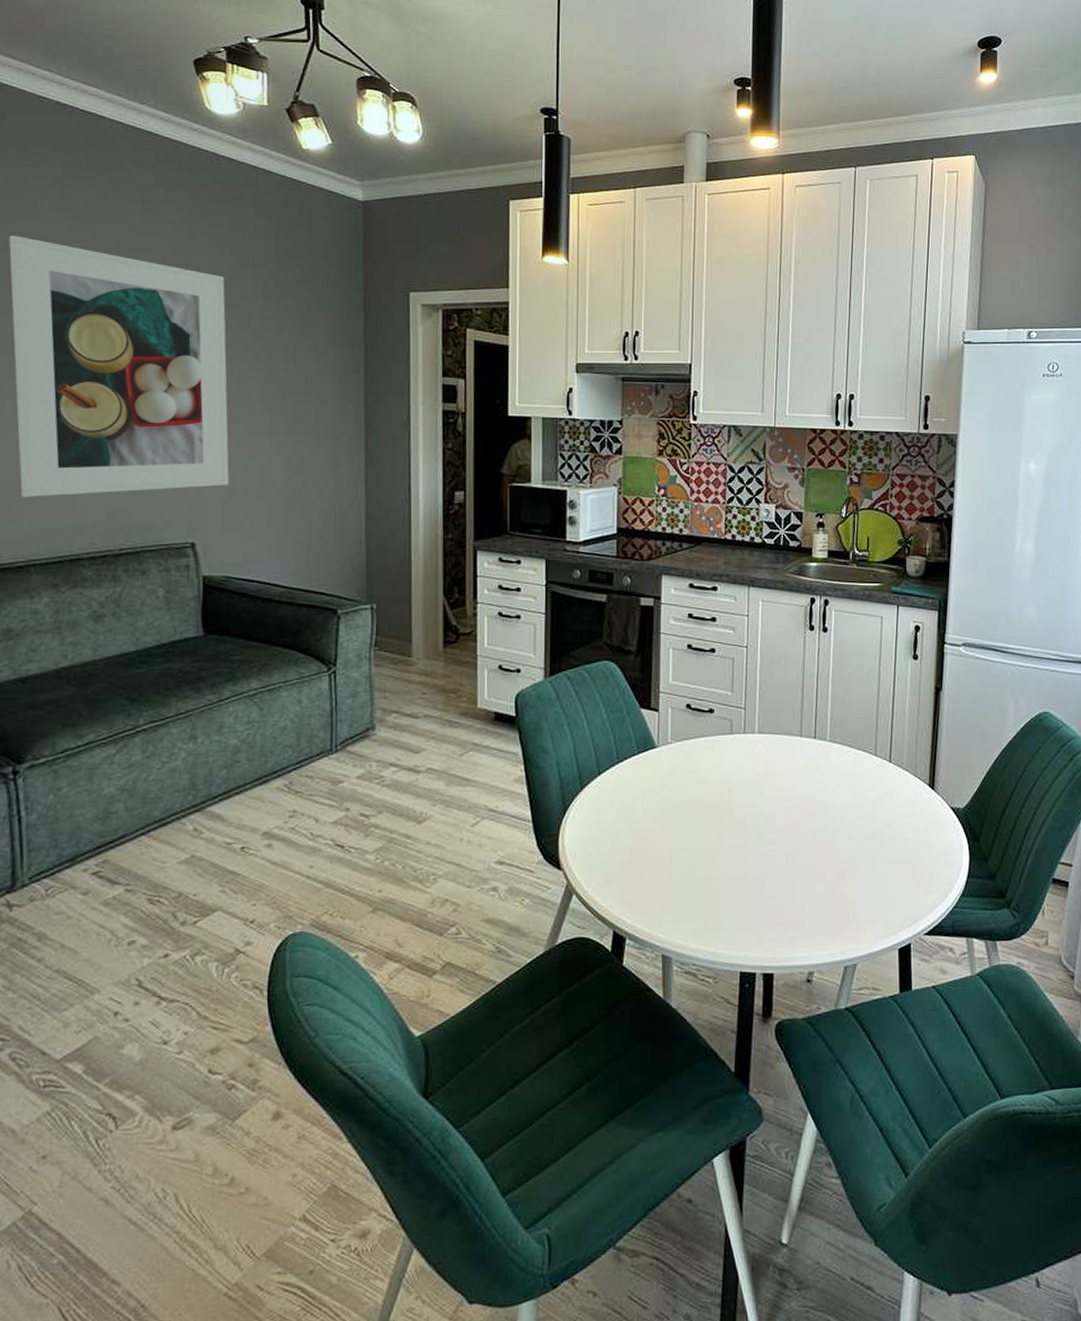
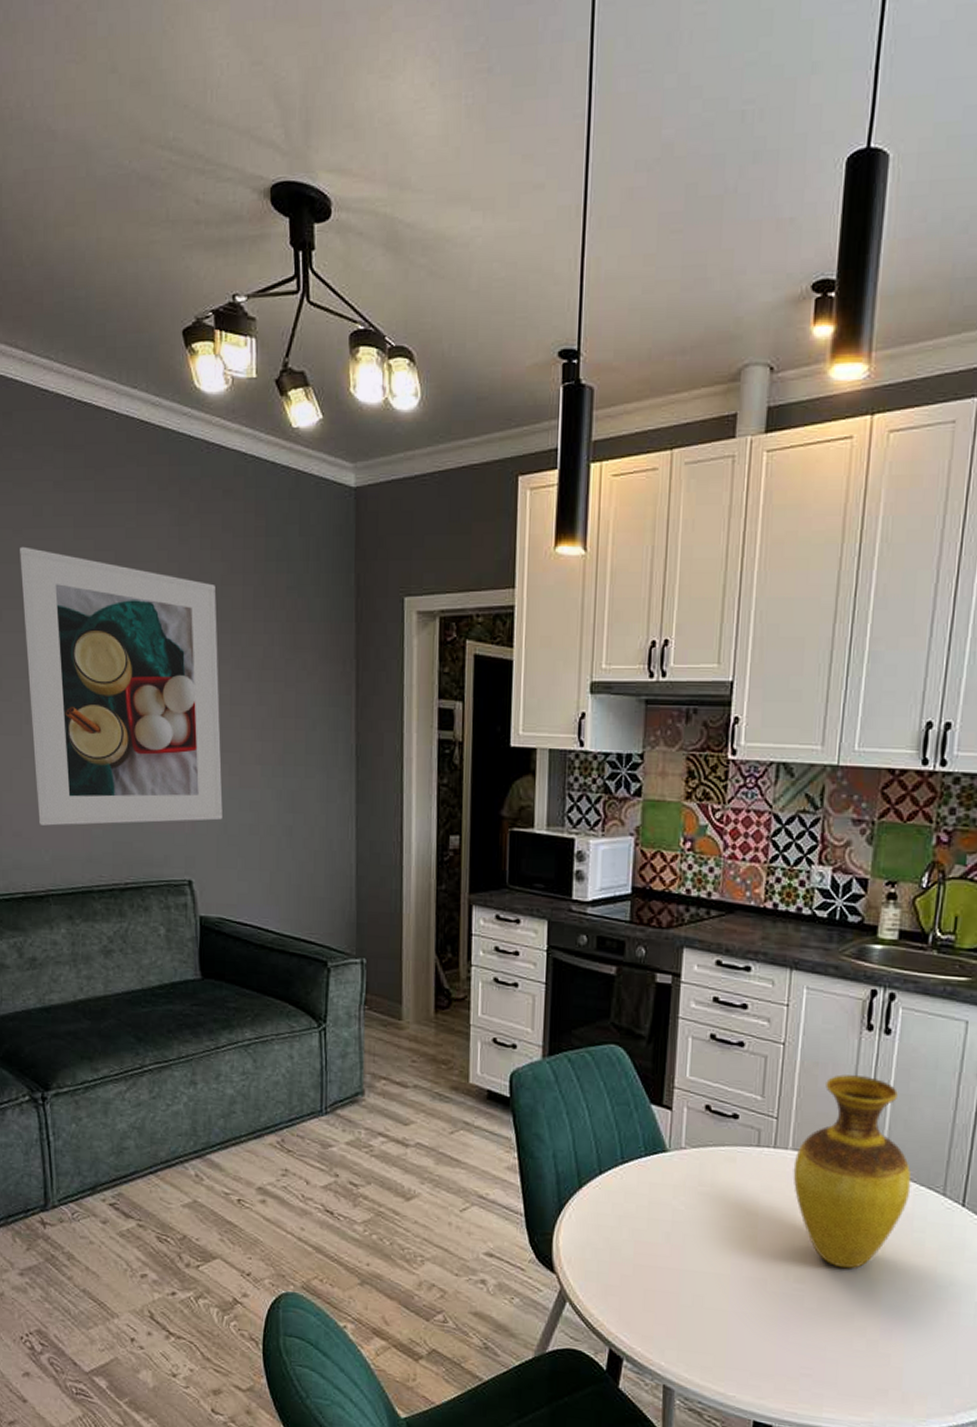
vase: none [760,666,851,827] -> present [793,1074,912,1269]

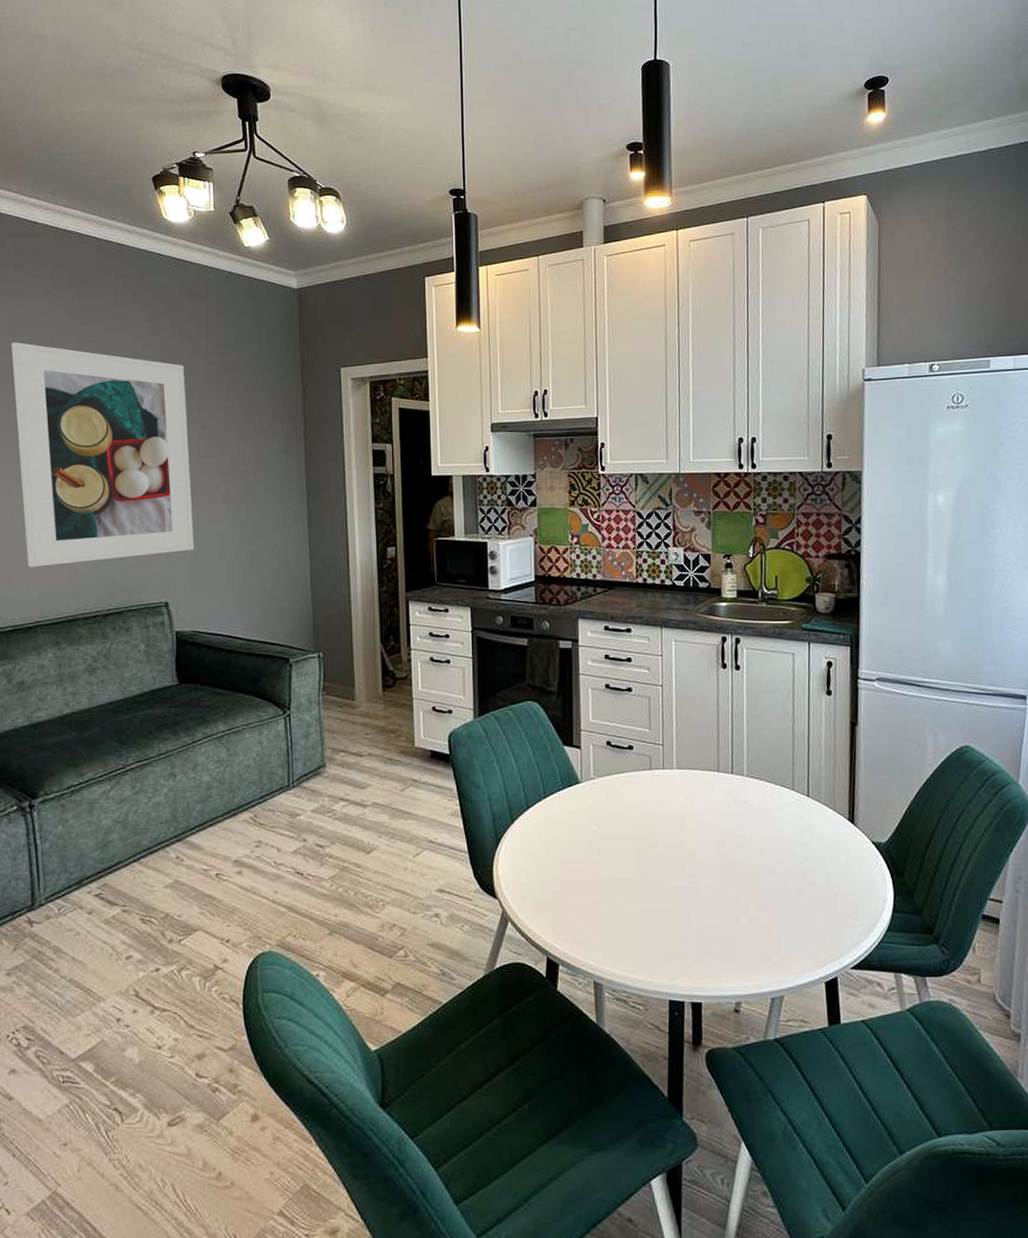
vase: present [793,1074,912,1269] -> none [679,703,769,860]

